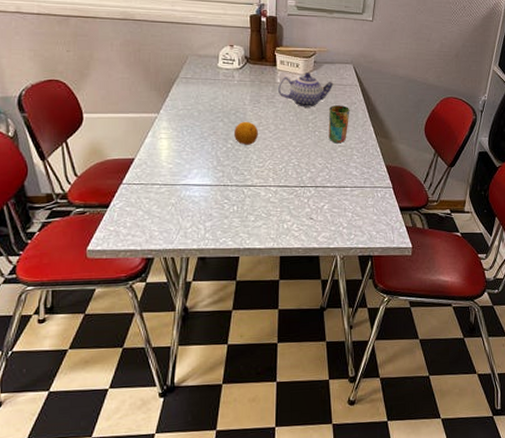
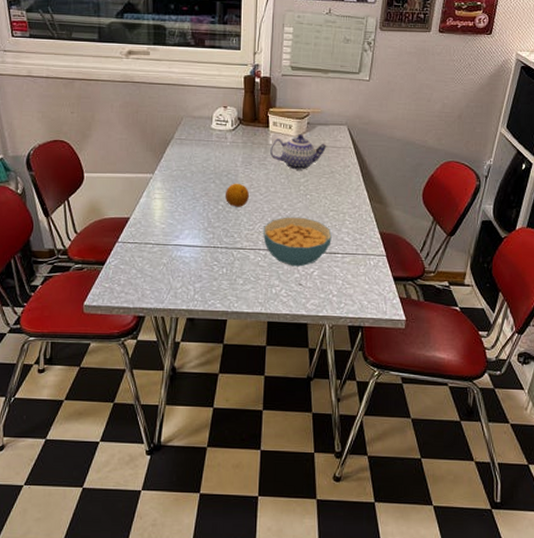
cereal bowl: none [274,153,340,202] -> present [263,217,332,267]
cup: present [328,105,350,142] -> none [320,168,343,207]

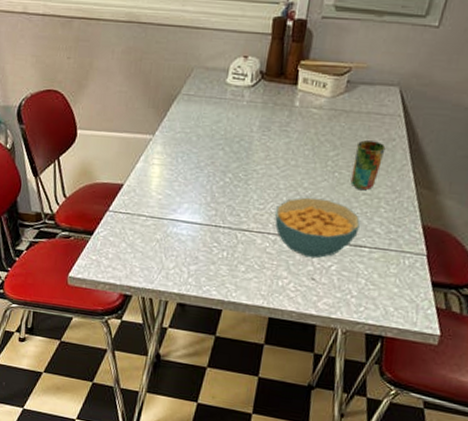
fruit: present [224,183,250,207] -> none [234,152,264,181]
teapot: present [270,134,327,170] -> none [295,95,369,141]
cup: none [320,168,343,207] -> present [350,140,386,190]

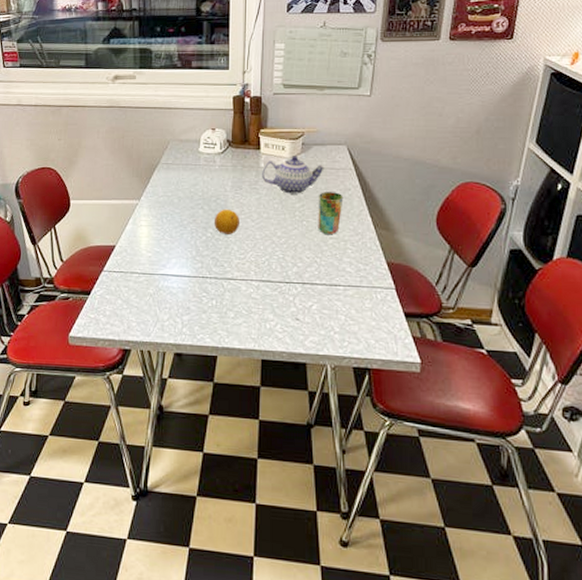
fruit: none [234,152,264,181] -> present [213,209,241,234]
cereal bowl: present [275,197,360,259] -> none [256,245,332,300]
teapot: none [295,95,369,141] -> present [262,156,324,194]

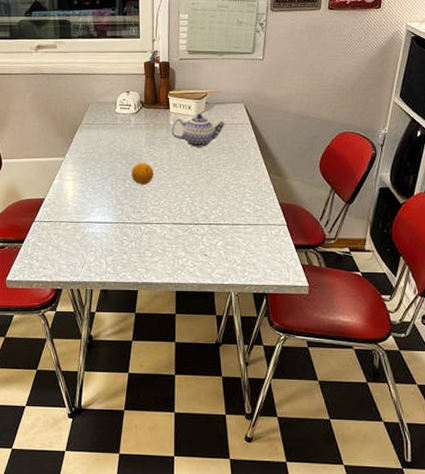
cup: present [318,192,344,234] -> none [220,144,242,181]

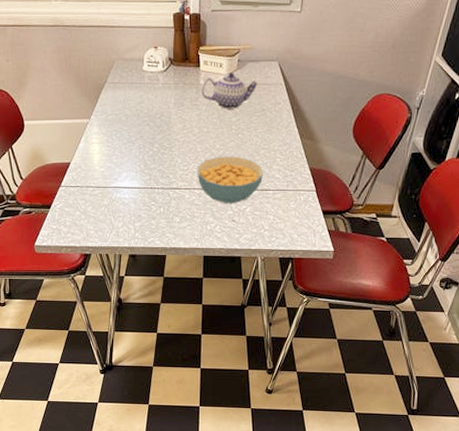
fruit: present [131,162,154,185] -> none [159,125,183,148]
cereal bowl: none [169,191,233,239] -> present [197,156,263,204]

